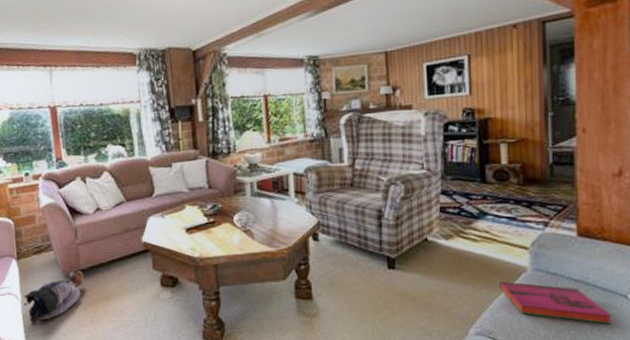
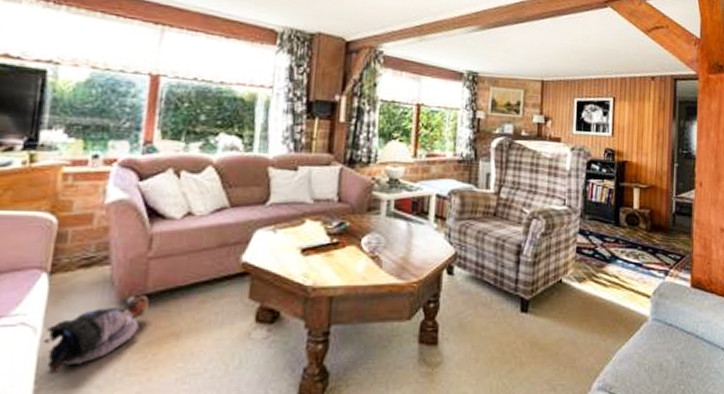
hardback book: present [498,281,612,325] -> none [622,330,715,380]

